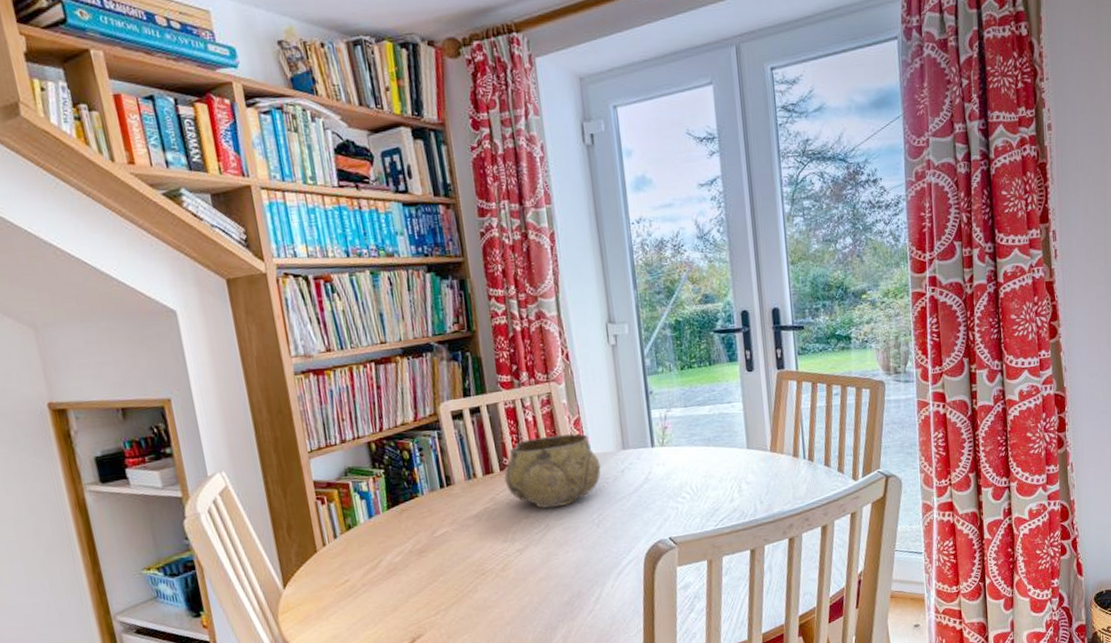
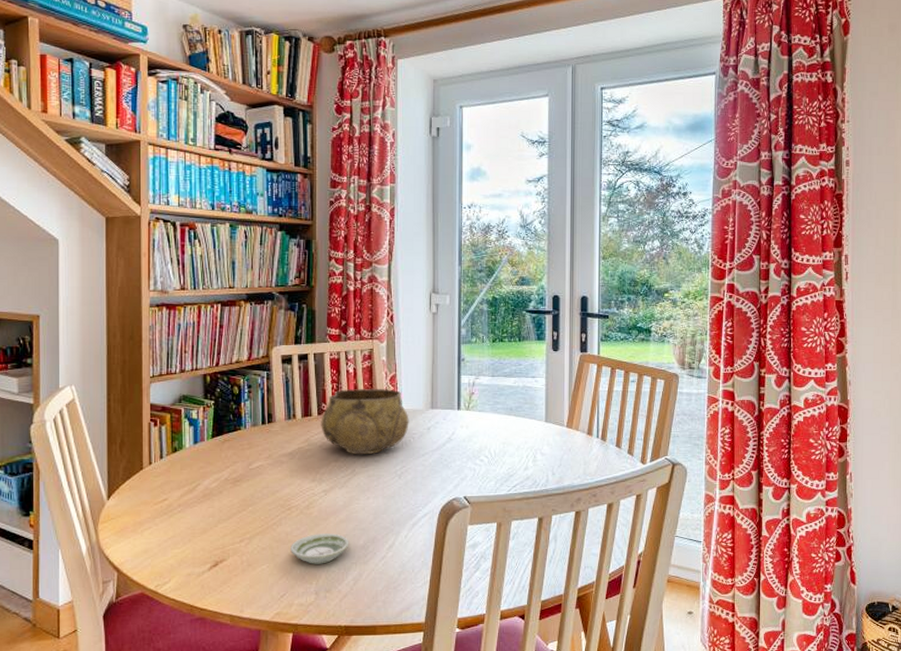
saucer: none [490,593,553,628] -> present [291,533,349,564]

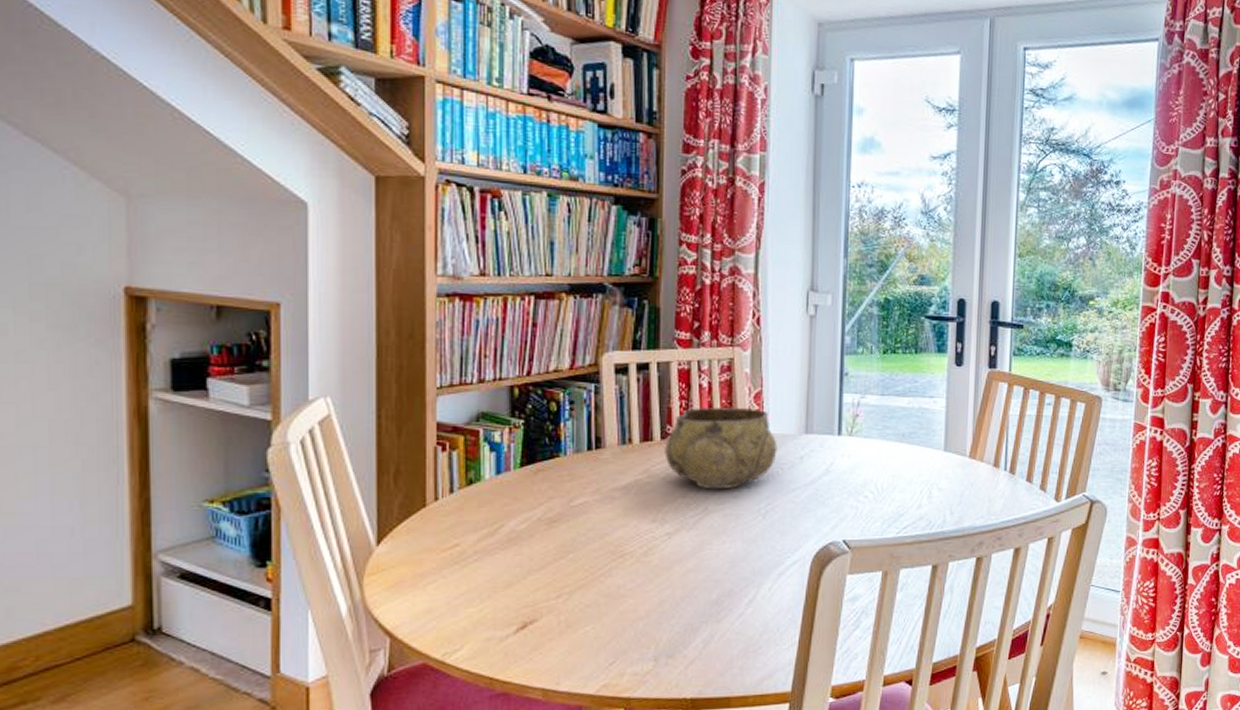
saucer: present [291,533,349,564] -> none [623,586,699,624]

